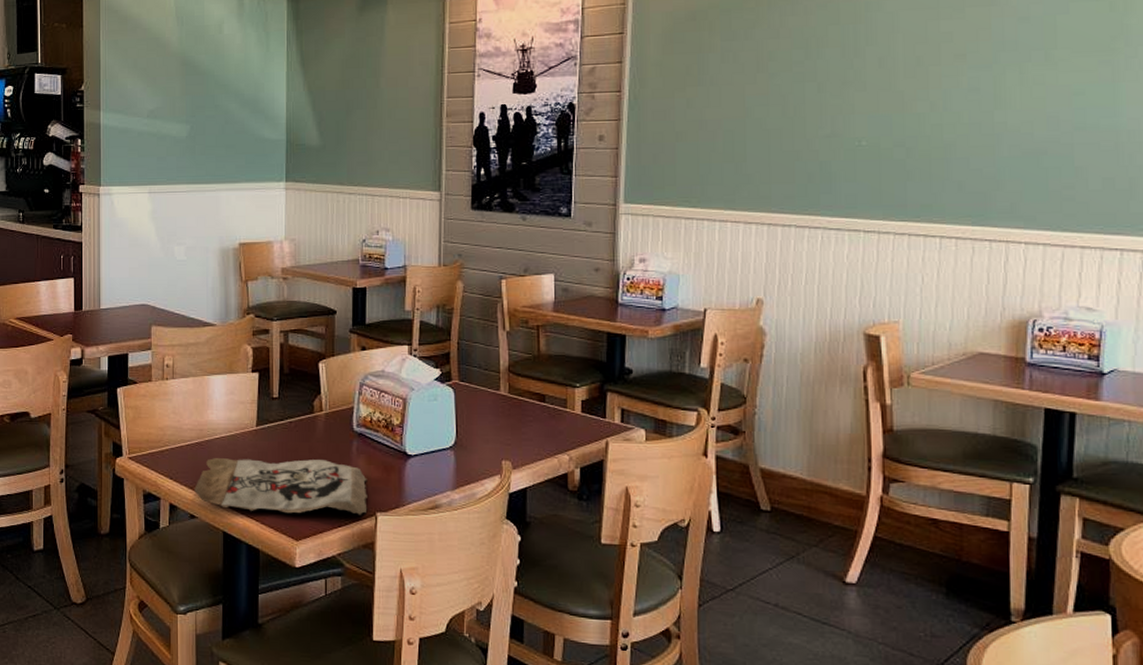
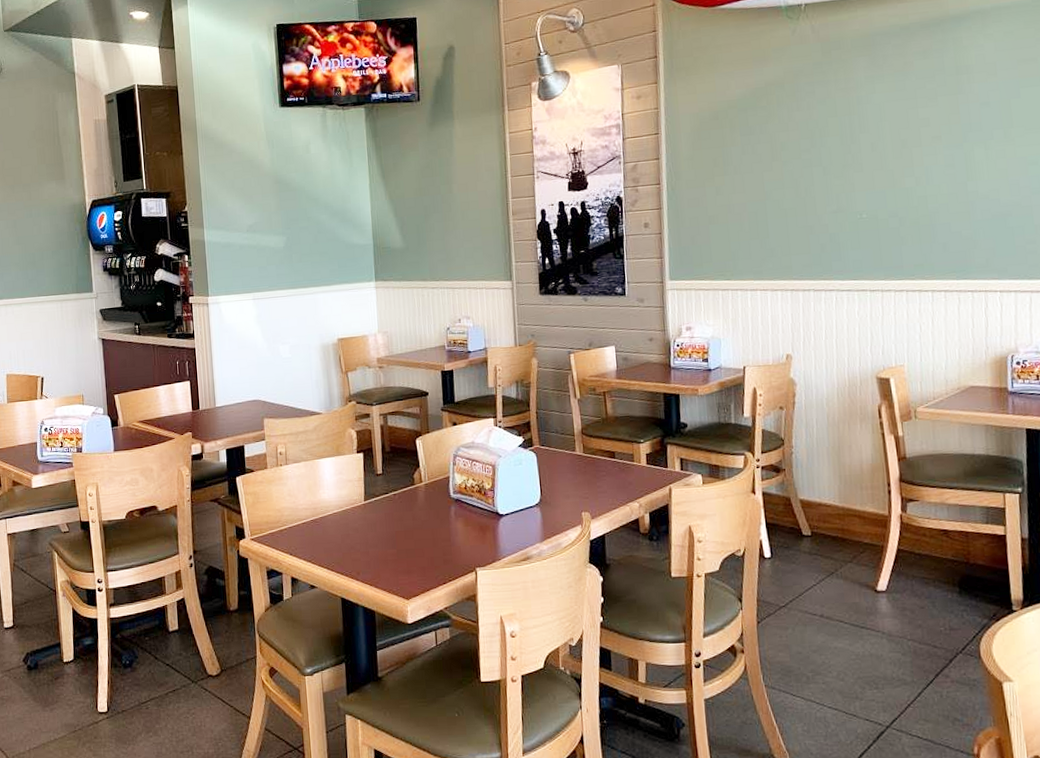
paper bag: present [194,458,368,515] -> none [312,525,468,577]

